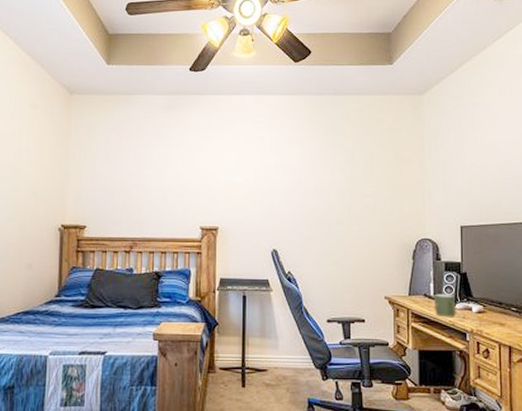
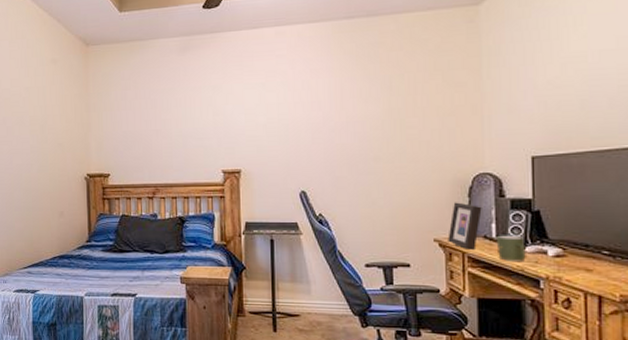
picture frame: none [396,263,423,307] -> present [448,202,482,251]

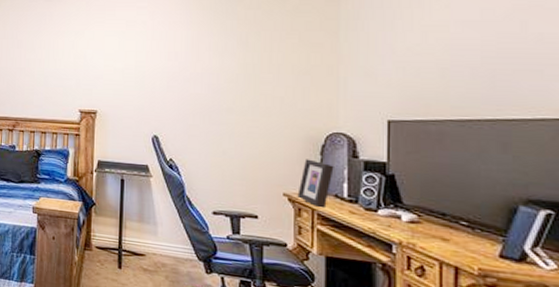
mug: present [496,235,526,261] -> none [347,195,378,224]

